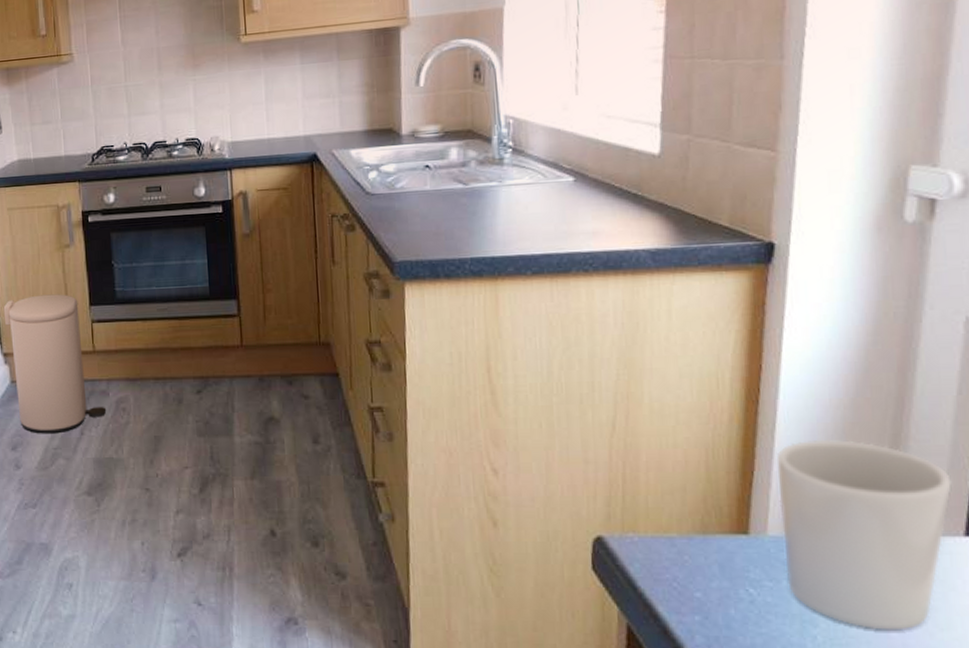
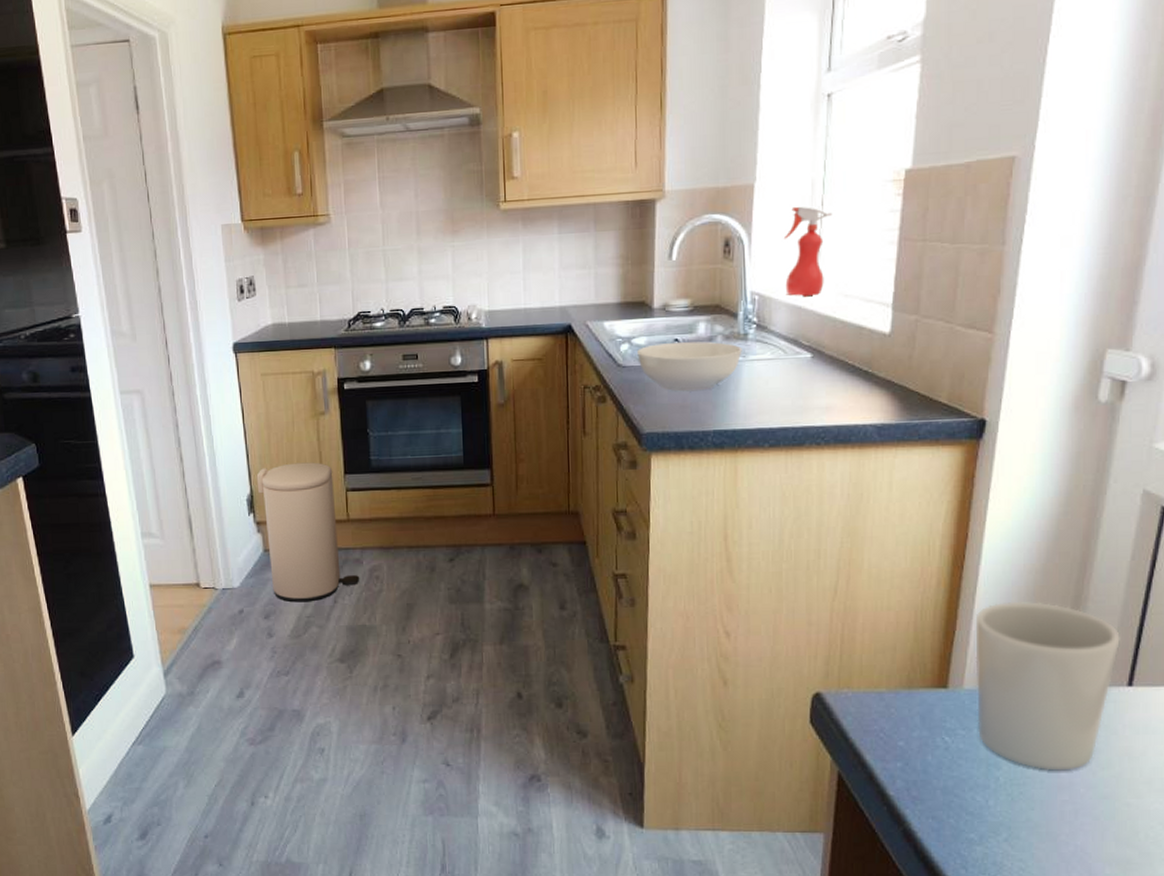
bowl: none [386,167,498,219] -> present [637,341,742,392]
spray bottle: none [537,27,589,119] -> present [783,206,832,297]

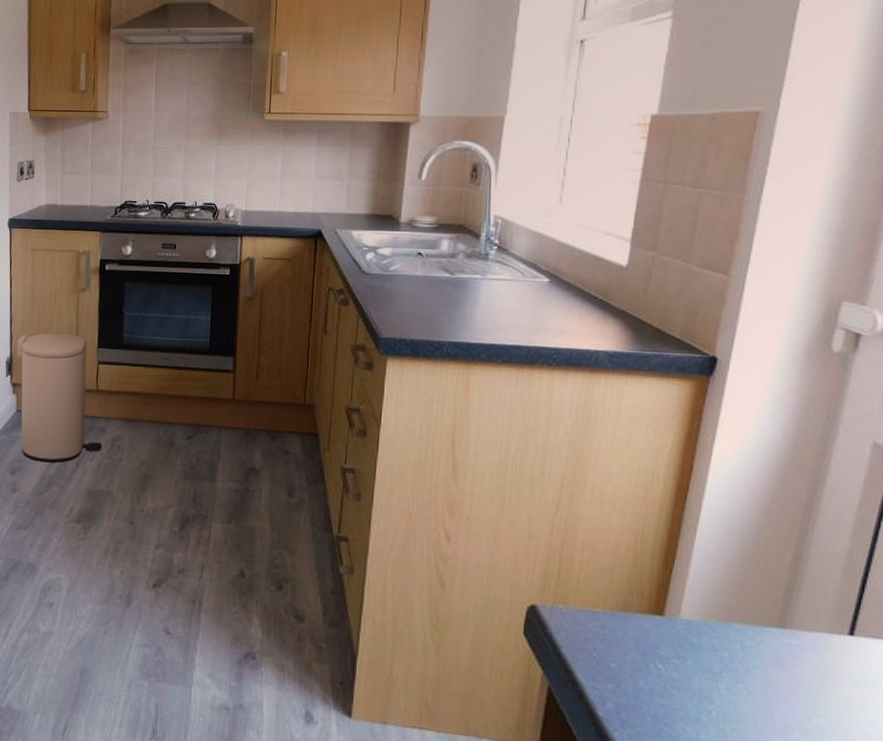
bowl: present [637,341,742,392] -> none [381,256,482,304]
spray bottle: present [783,206,832,297] -> none [528,140,578,225]
mug: present [975,601,1120,771] -> none [691,537,843,714]

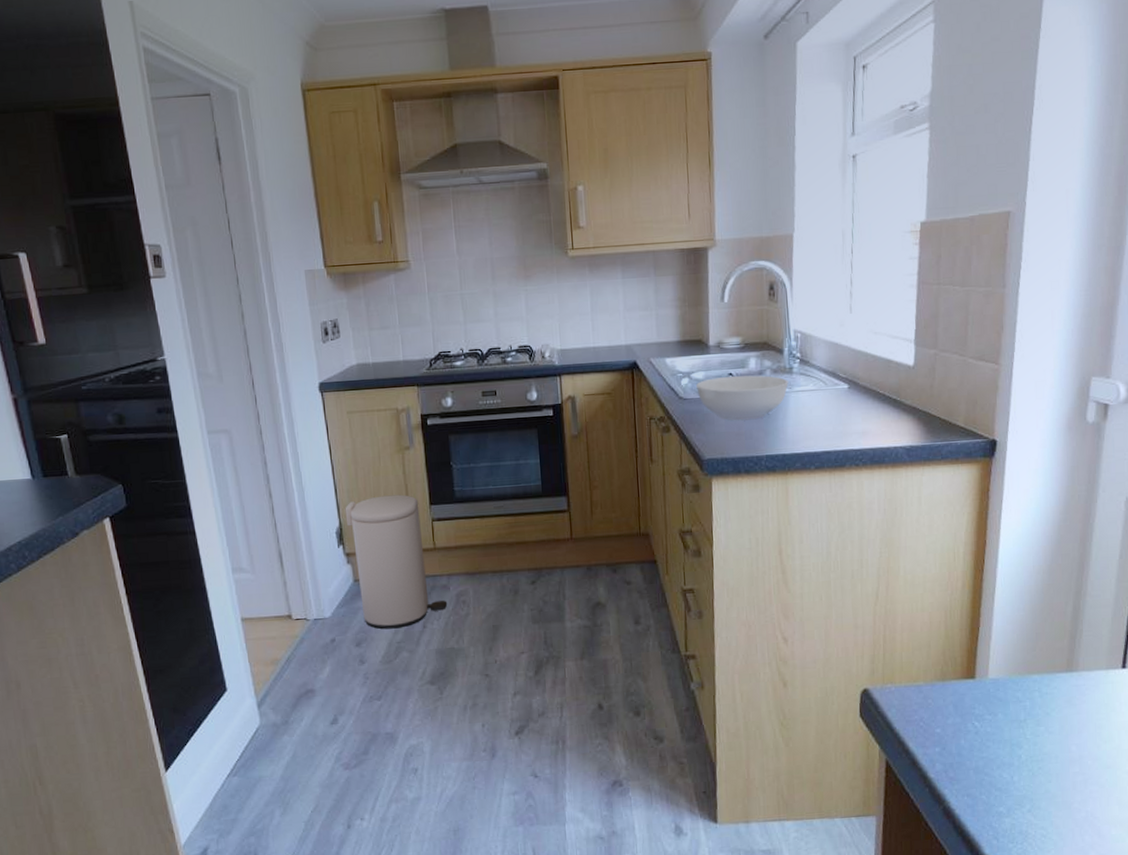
bowl: none [381,256,482,304] -> present [696,375,789,421]

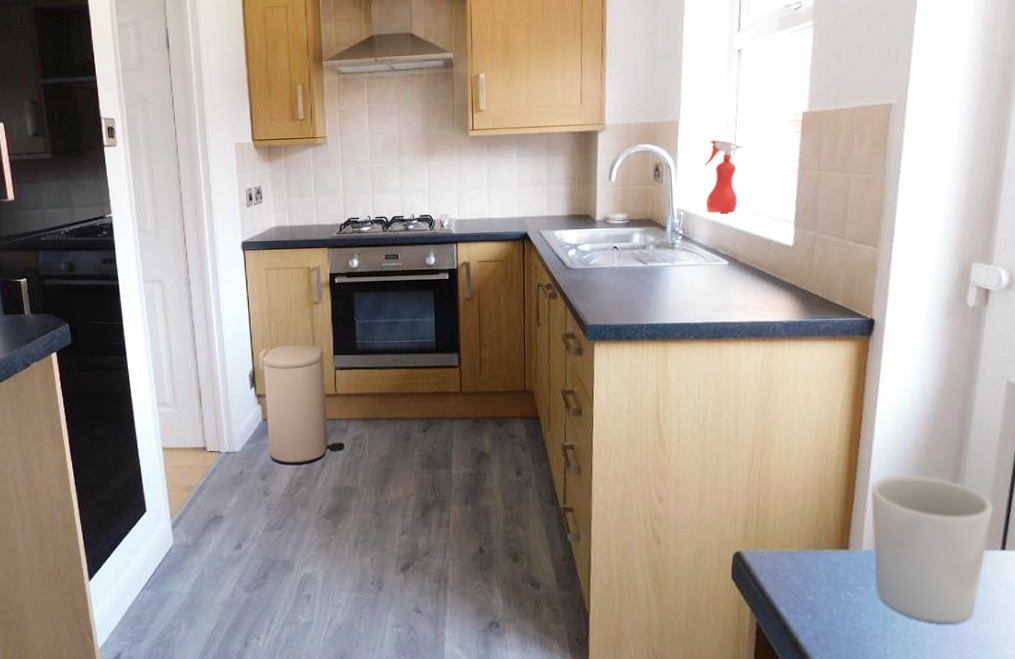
bowl: present [696,375,789,421] -> none [583,249,671,291]
spray bottle: none [820,254,861,334] -> present [703,139,743,214]
mug: none [995,598,1114,747] -> present [870,474,994,624]

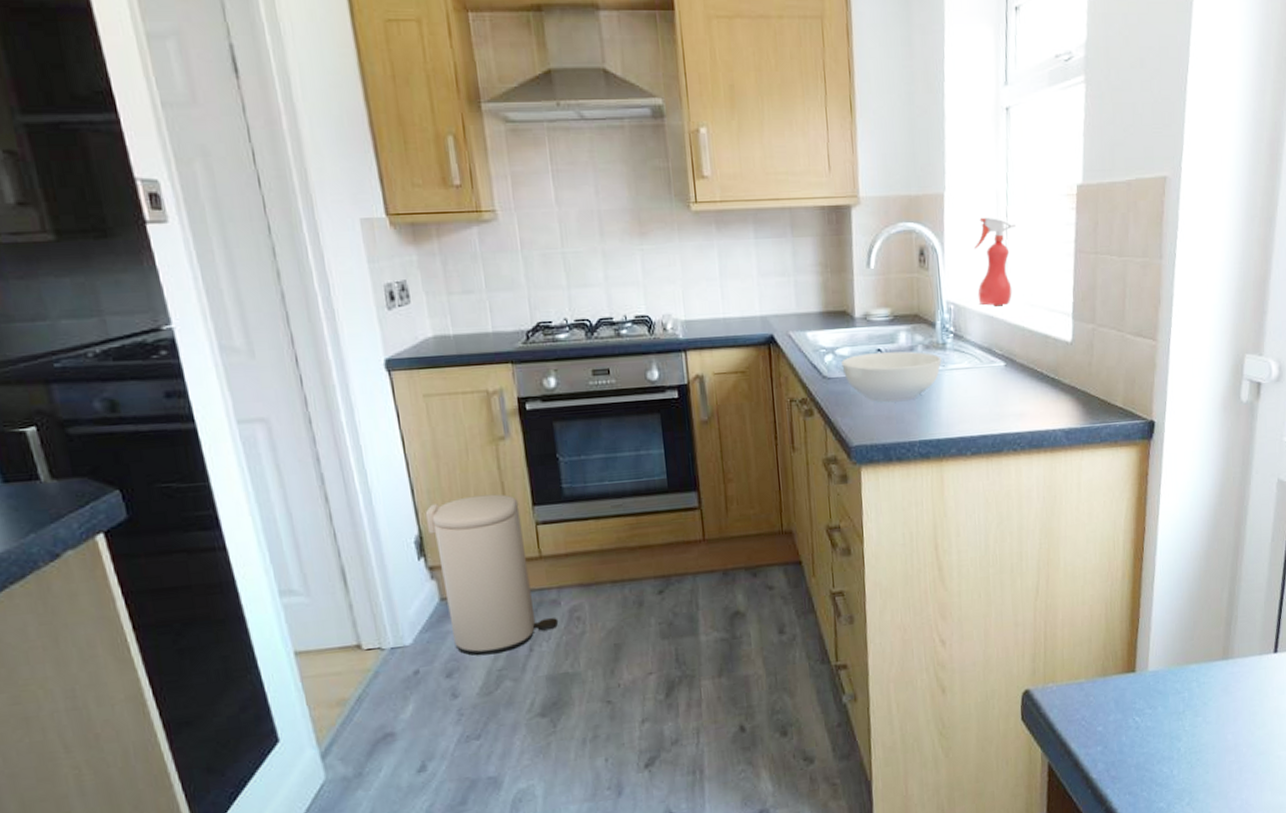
bowl: none [583,249,671,291] -> present [841,351,942,403]
mug: present [870,474,994,624] -> none [1155,585,1267,737]

